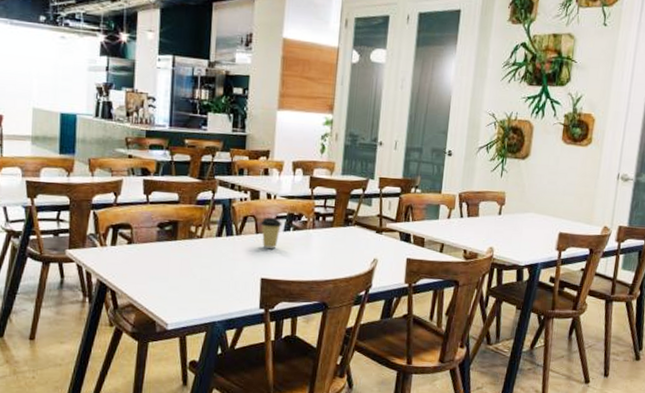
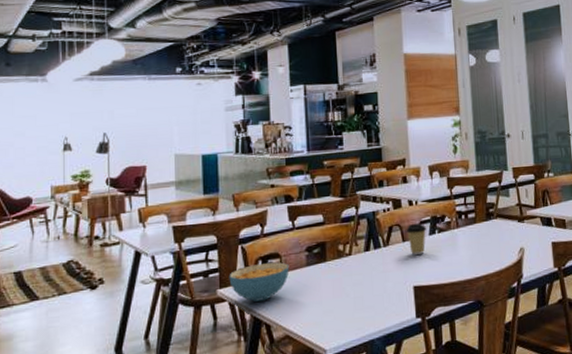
cereal bowl: none [78,231,140,268] -> present [229,262,290,302]

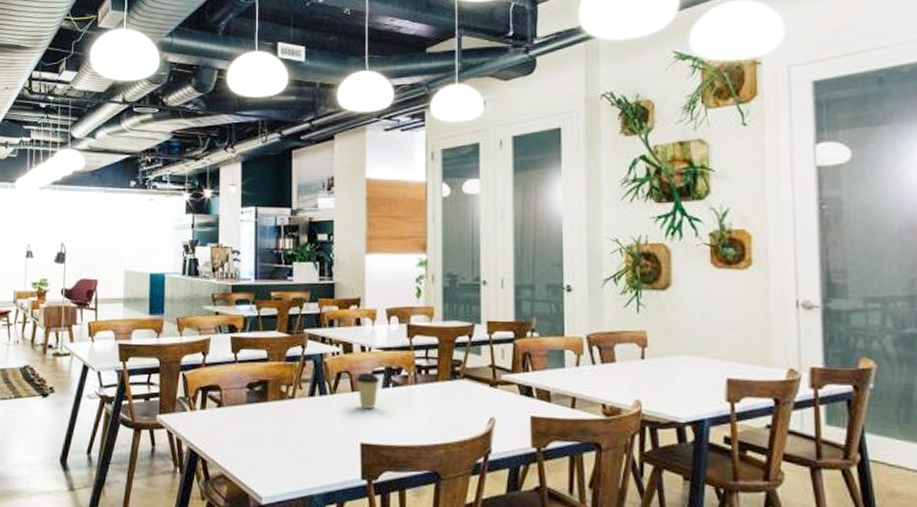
cereal bowl: present [229,262,290,302] -> none [168,394,229,434]

